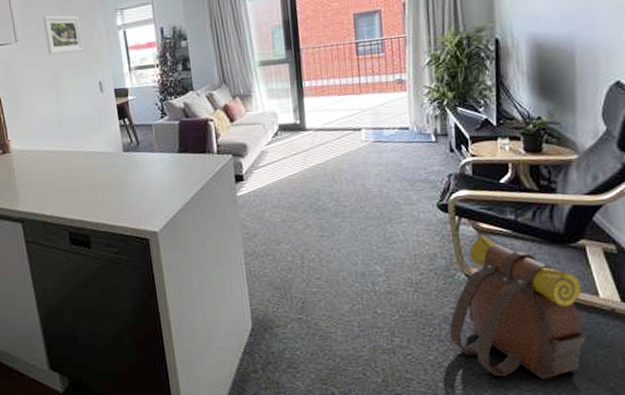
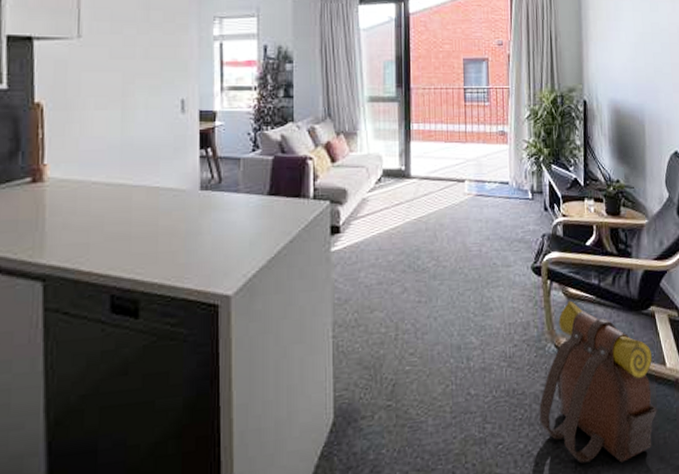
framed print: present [43,15,83,55] -> none [119,11,168,60]

